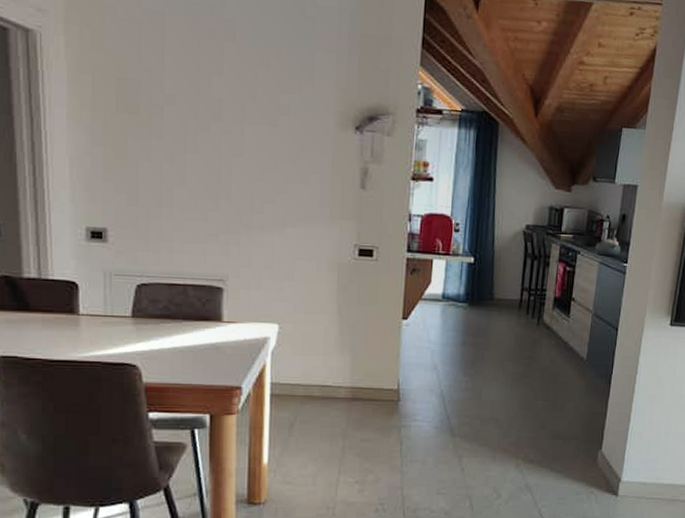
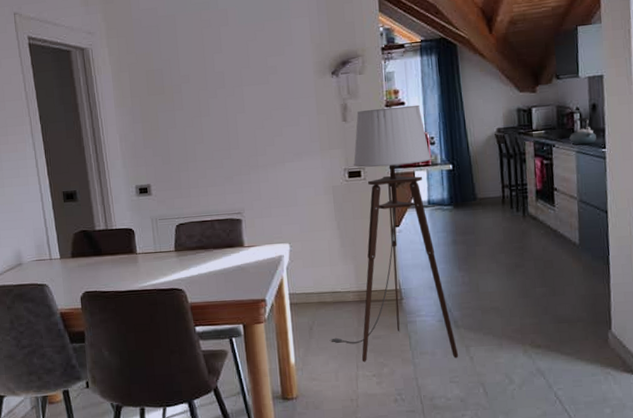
floor lamp: none [313,179,454,469] -> present [330,104,459,363]

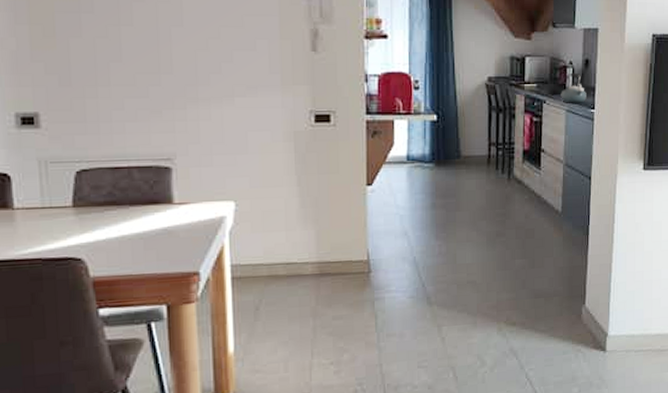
floor lamp: present [330,104,459,363] -> none [281,39,430,348]

